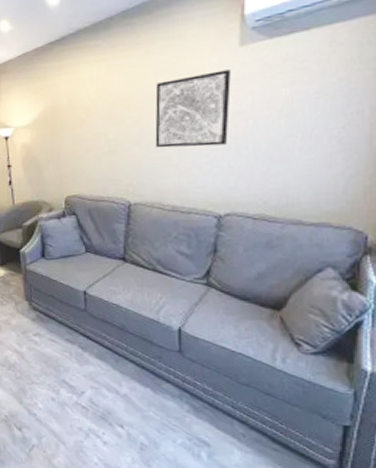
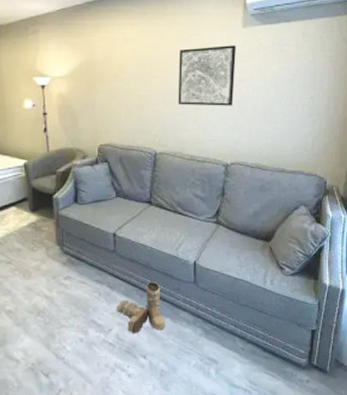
boots: none [89,346,145,401] -> present [117,282,165,334]

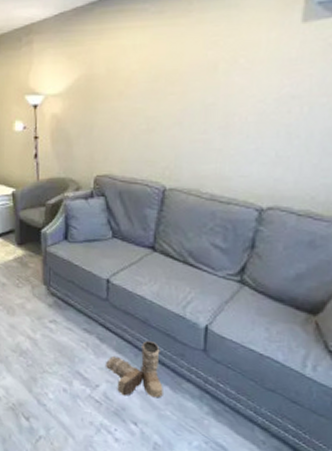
wall art: present [178,45,236,106] -> none [198,48,289,132]

